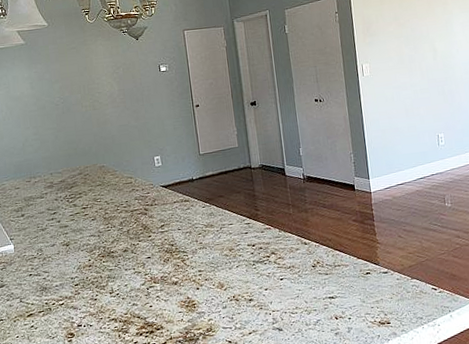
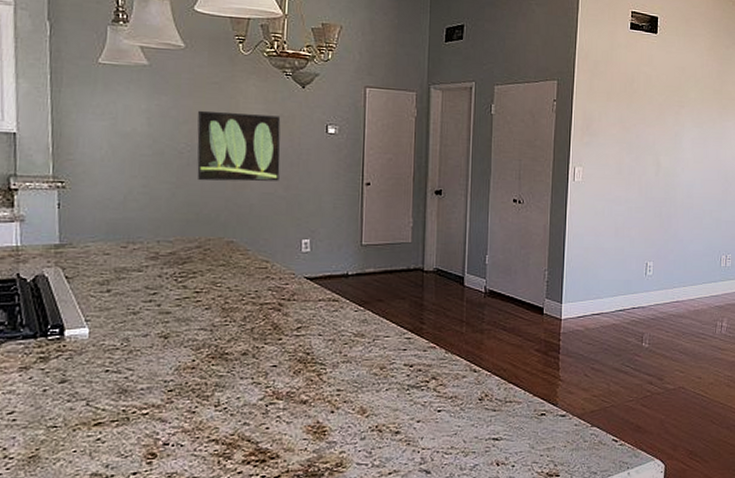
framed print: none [64,65,131,124] -> present [197,110,281,182]

